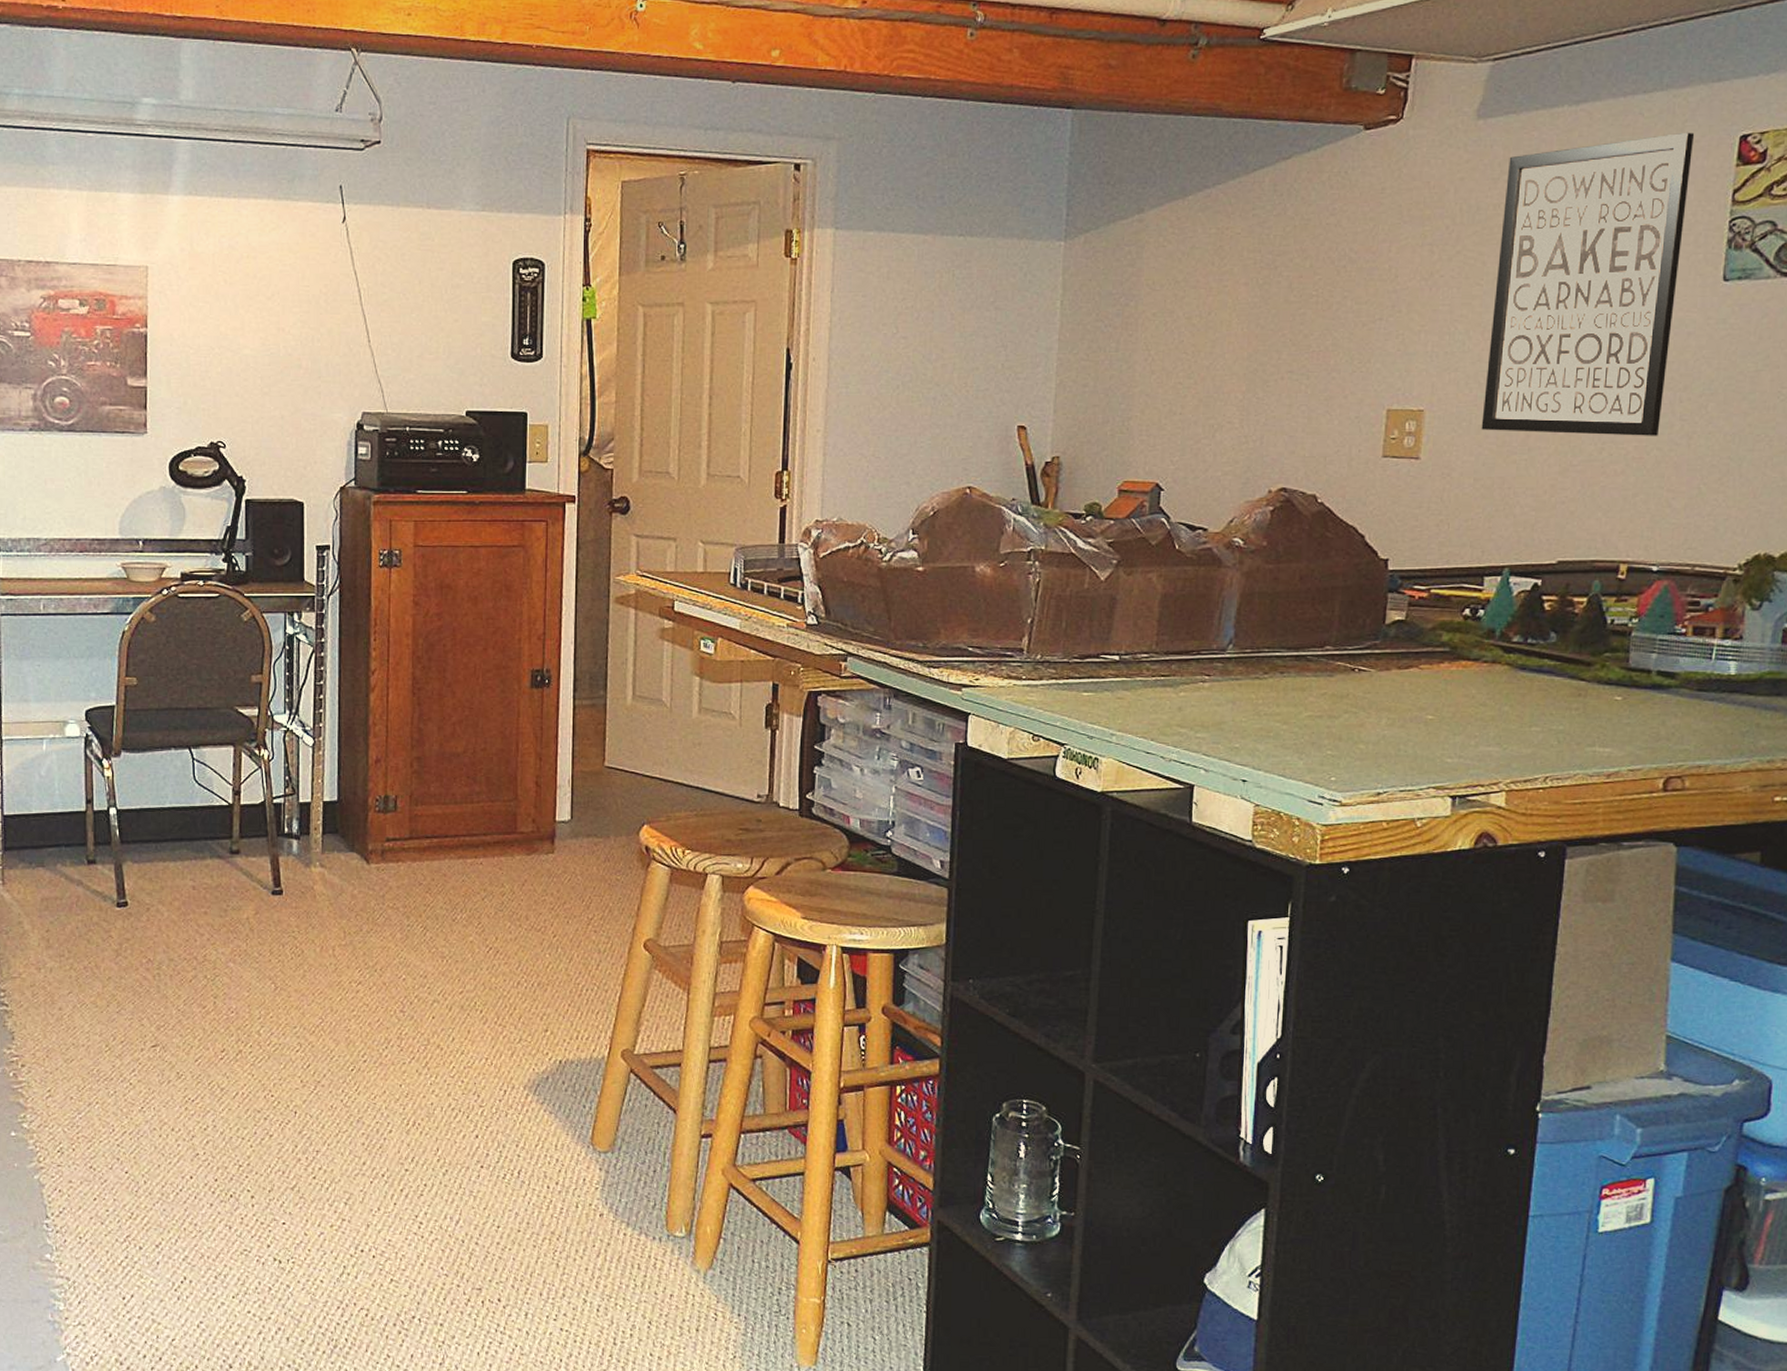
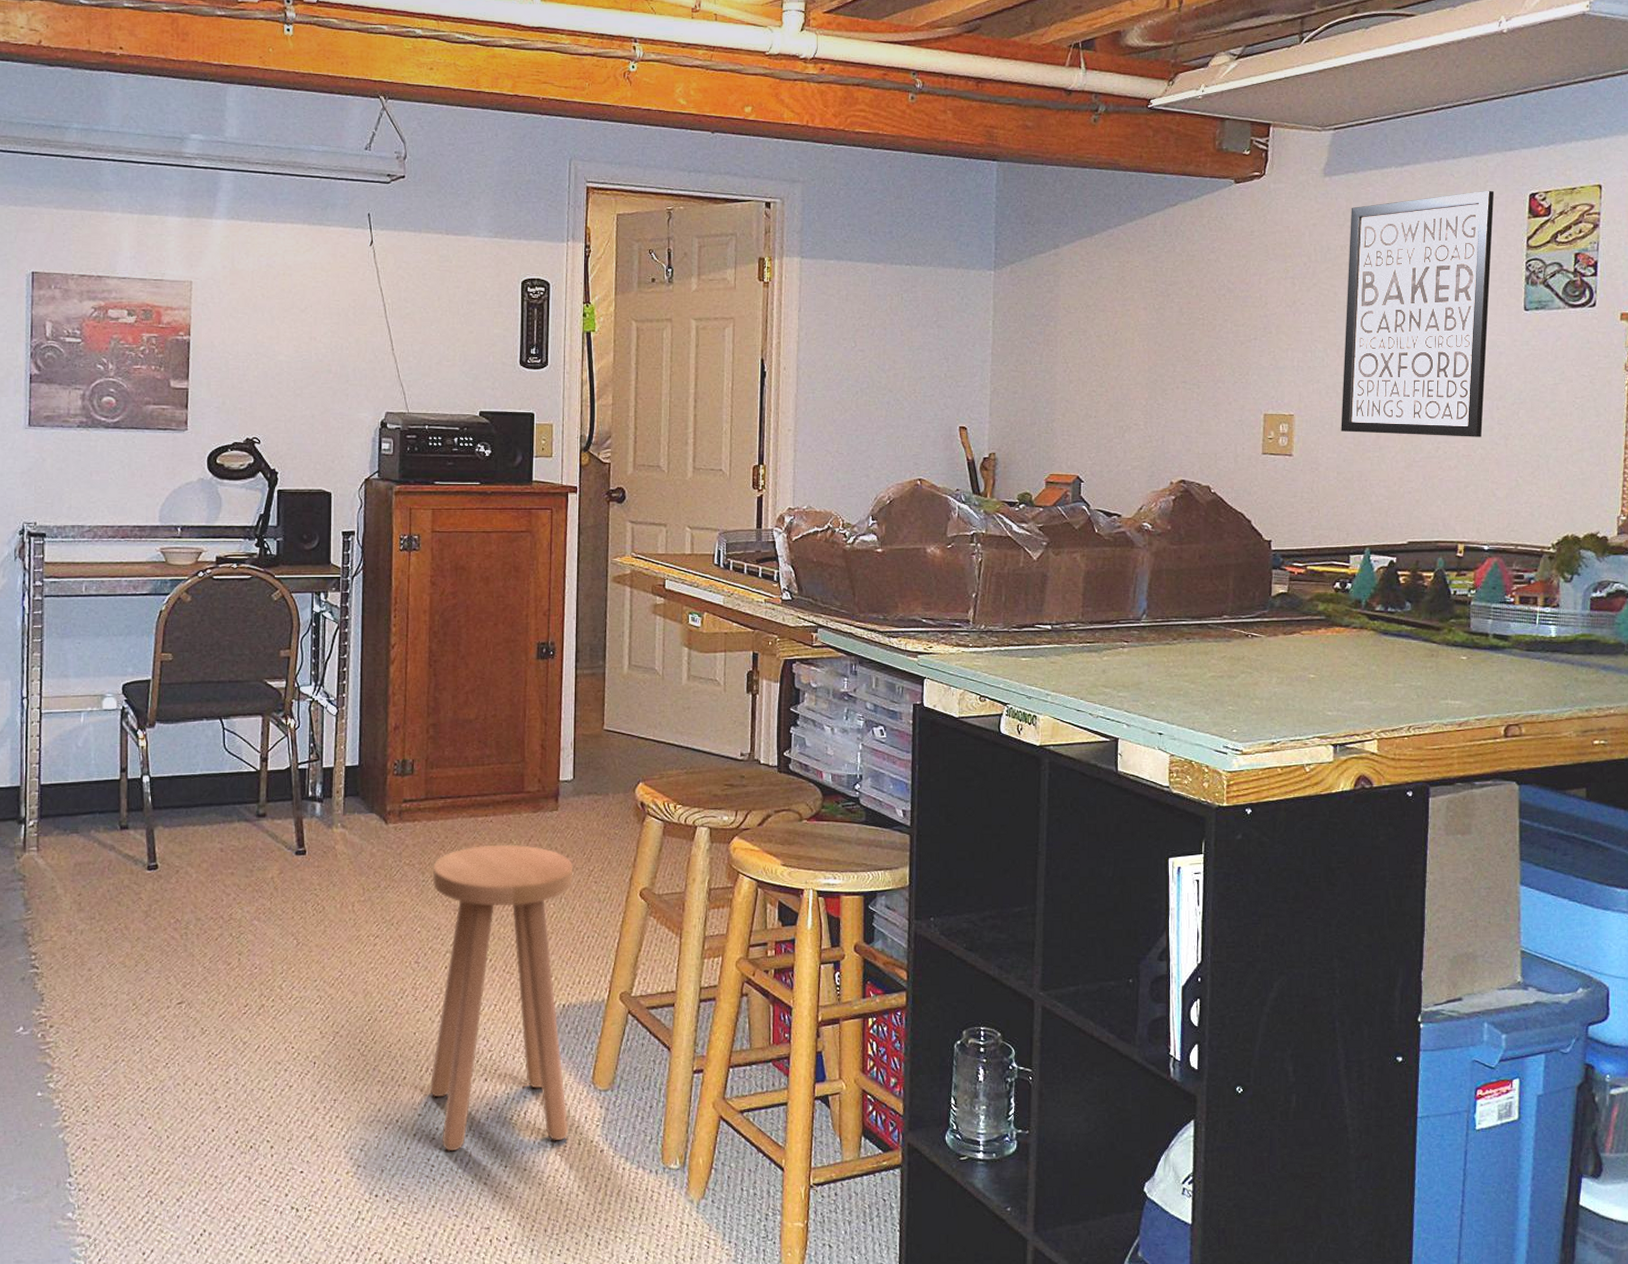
stool: none [417,888,570,1209] -> present [429,844,572,1152]

